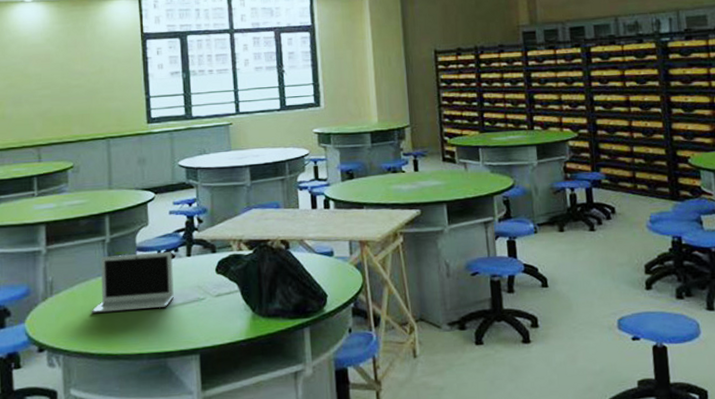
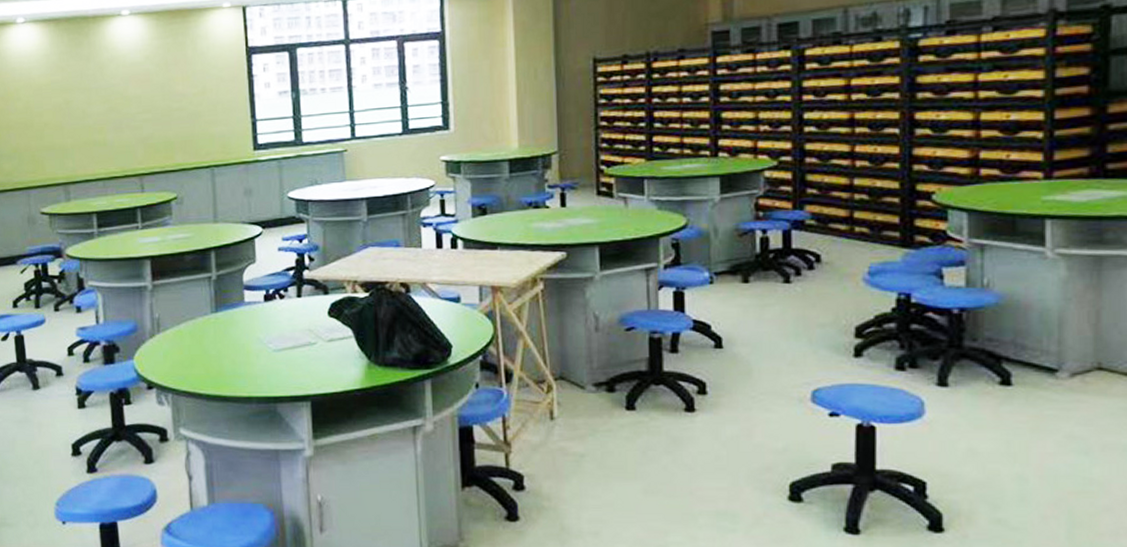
laptop: present [91,252,174,313] -> none [198,292,283,353]

